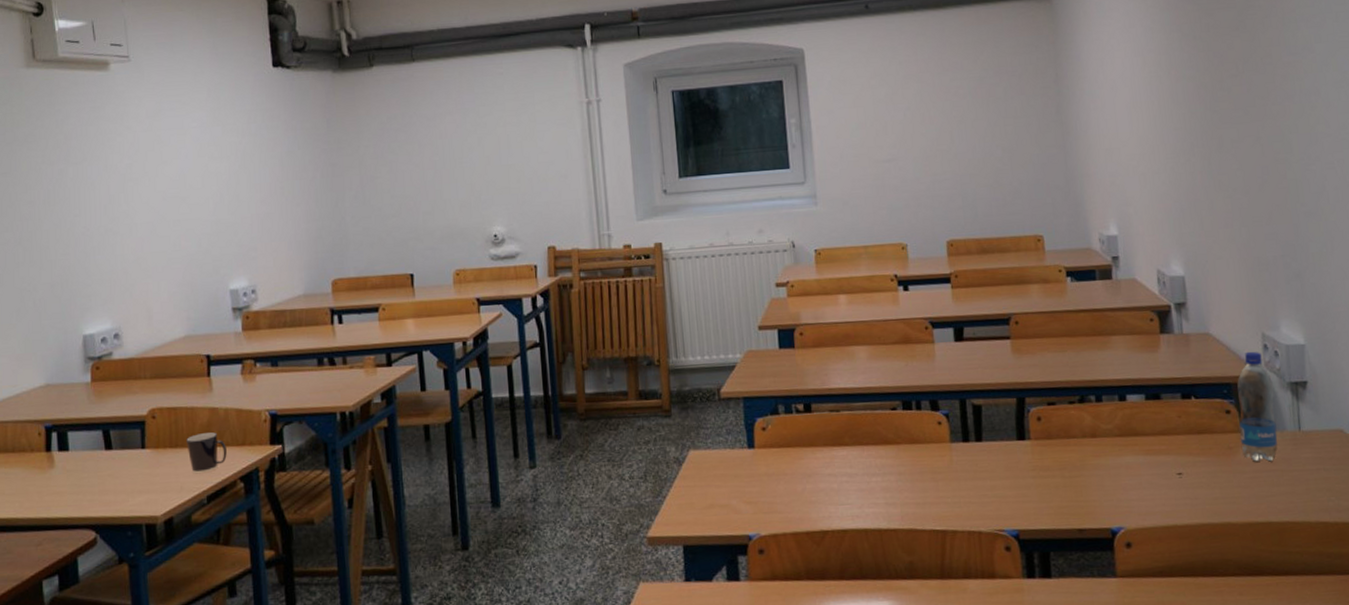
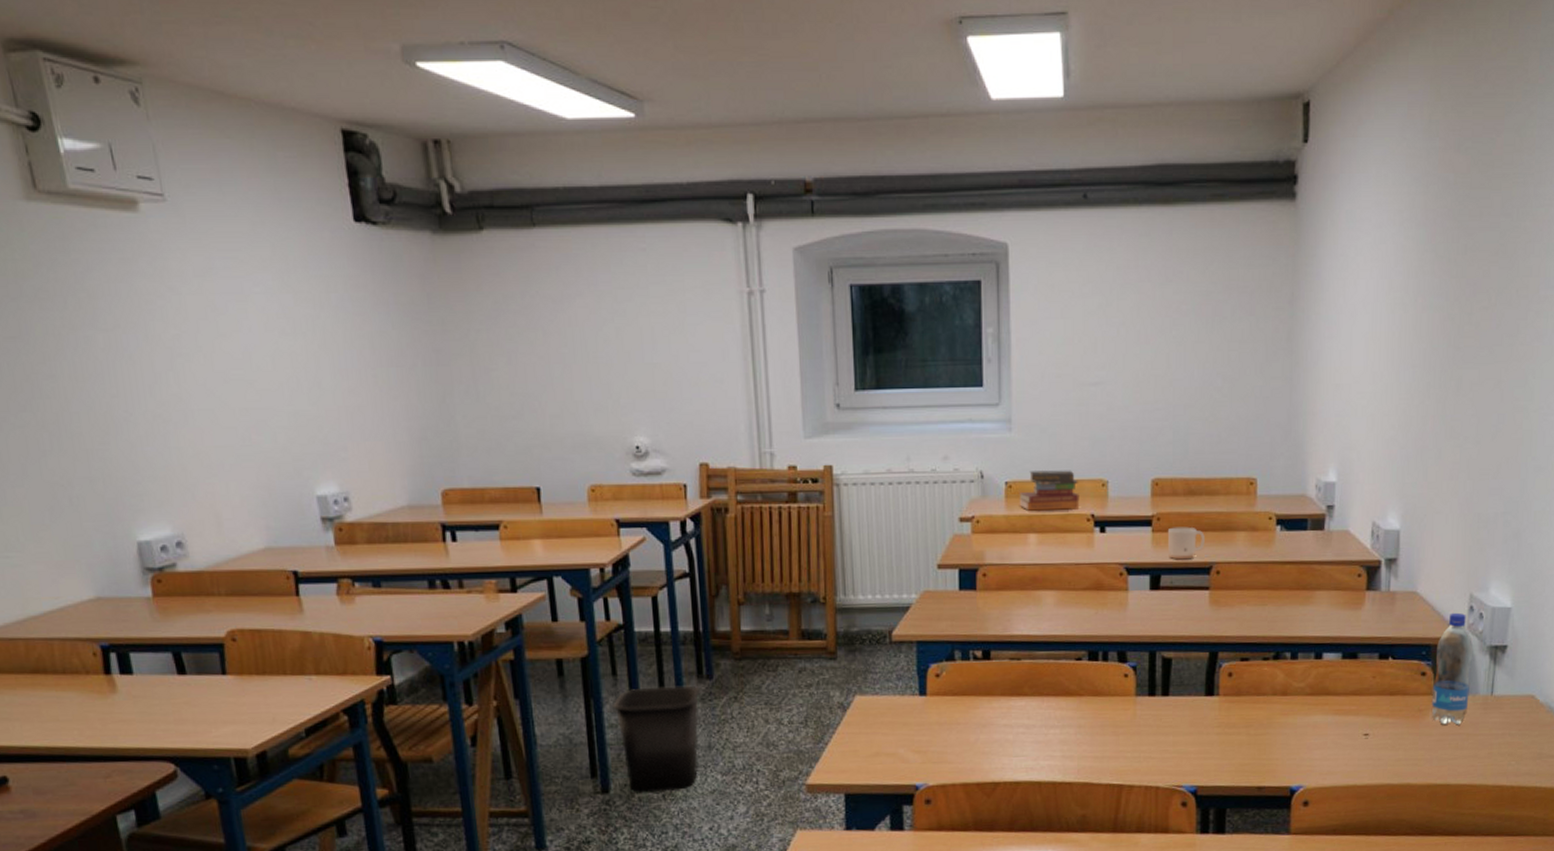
mug: present [186,432,227,474] -> none [275,659,326,705]
waste bin: none [471,445,551,548] -> present [611,685,701,792]
books: none [827,236,883,275] -> present [1019,470,1080,511]
mug: none [965,282,1002,313] -> present [1167,526,1205,560]

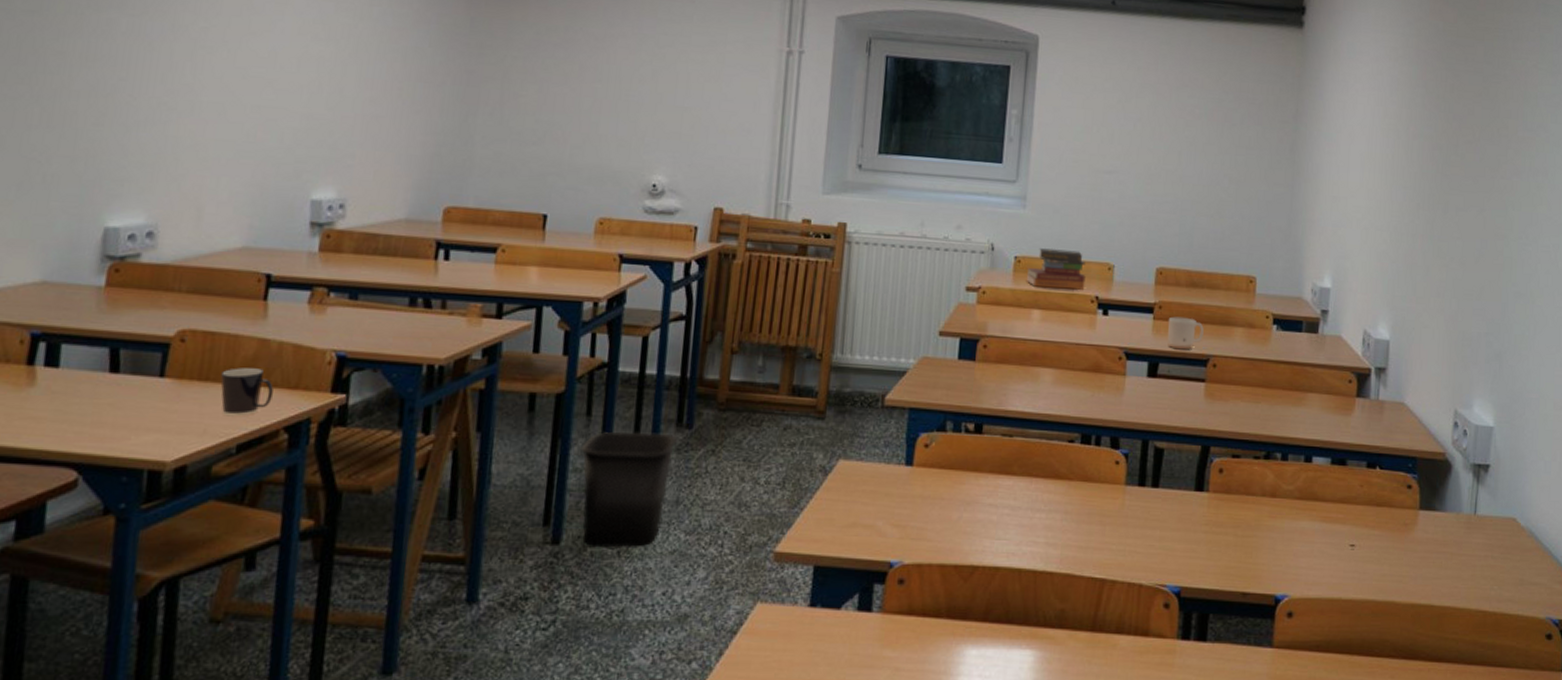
mug: none [275,659,326,705] -> present [220,367,274,417]
bottle: present [1431,612,1474,726] -> none [1416,427,1458,543]

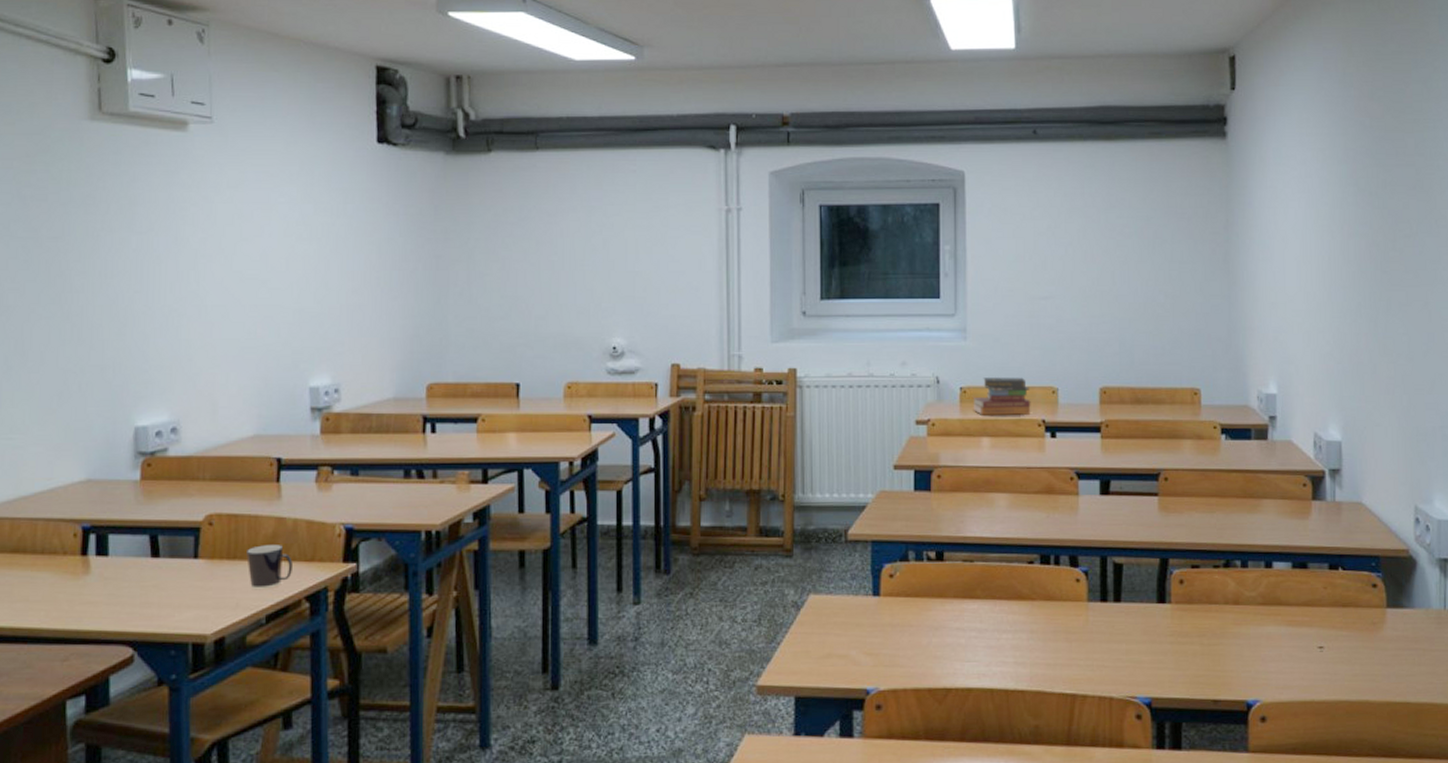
waste bin: present [579,432,678,547] -> none [568,580,658,690]
mug: present [1167,316,1204,350] -> none [1116,434,1152,466]

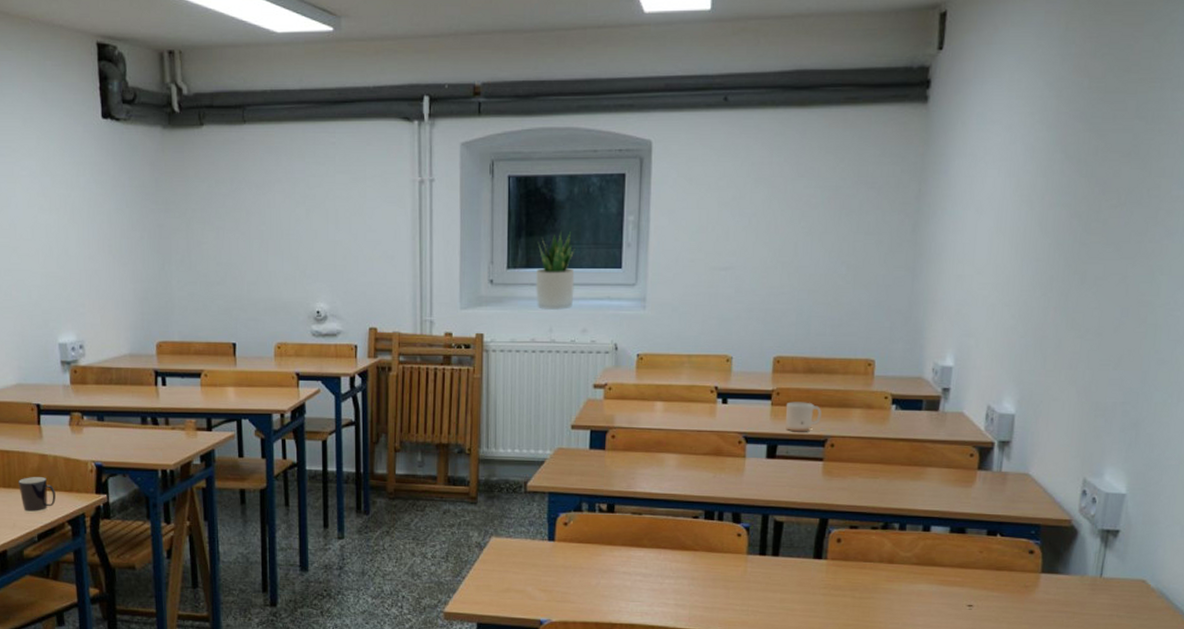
planter: none [851,260,892,342] -> present [536,230,575,310]
books: present [973,377,1031,415] -> none [648,345,705,381]
mug: none [1116,434,1152,466] -> present [785,402,822,432]

